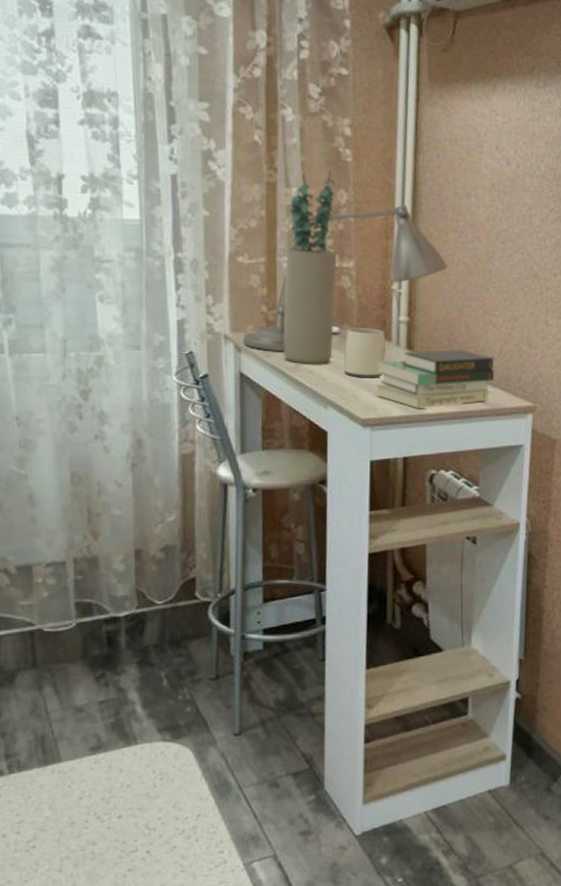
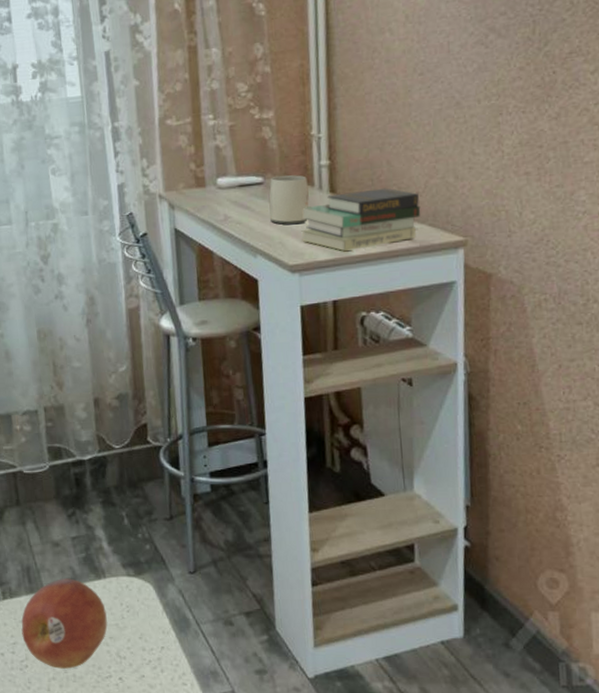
fruit: none [30,746,136,847] -> present [21,578,108,669]
desk lamp: present [242,205,448,352] -> none [175,50,366,206]
vase: present [283,170,338,364] -> none [209,26,259,216]

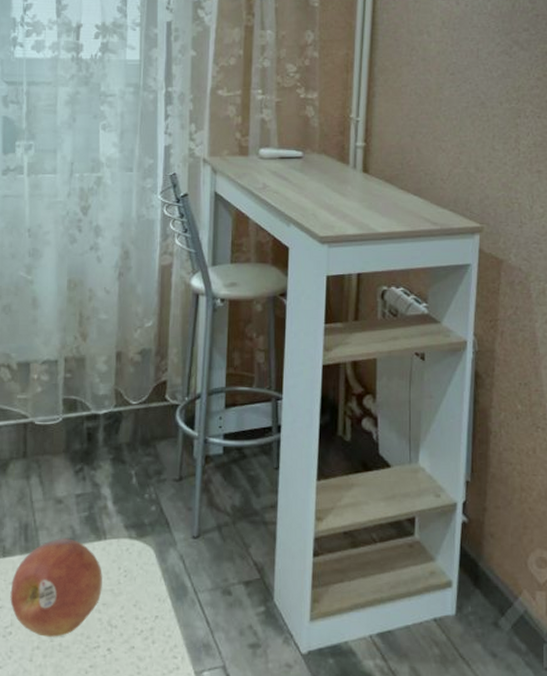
mug: present [268,175,309,225] -> none [306,152,343,199]
books: present [301,188,421,252] -> none [333,172,444,228]

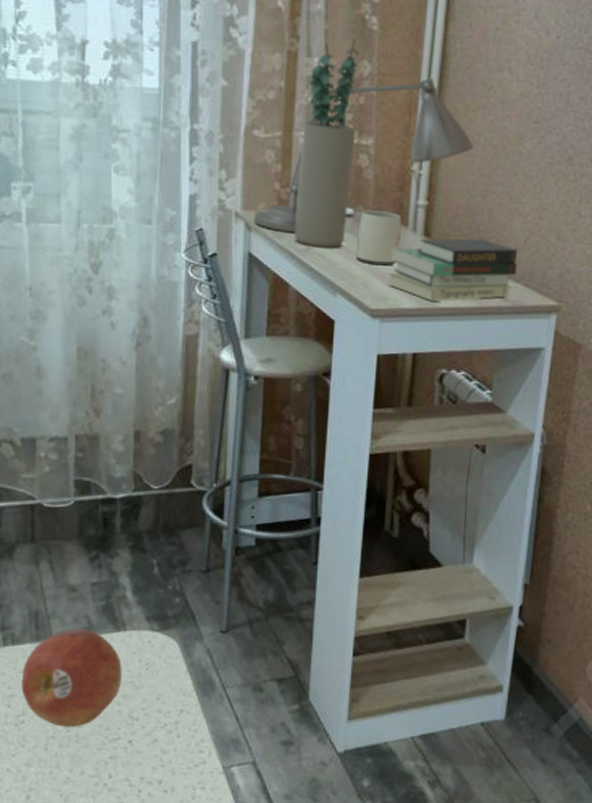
desk lamp: none [218,43,401,174] -> present [253,78,474,233]
vase: none [252,14,304,185] -> present [293,38,359,248]
mug: none [306,152,343,199] -> present [356,209,402,266]
books: none [333,172,444,228] -> present [388,238,518,302]

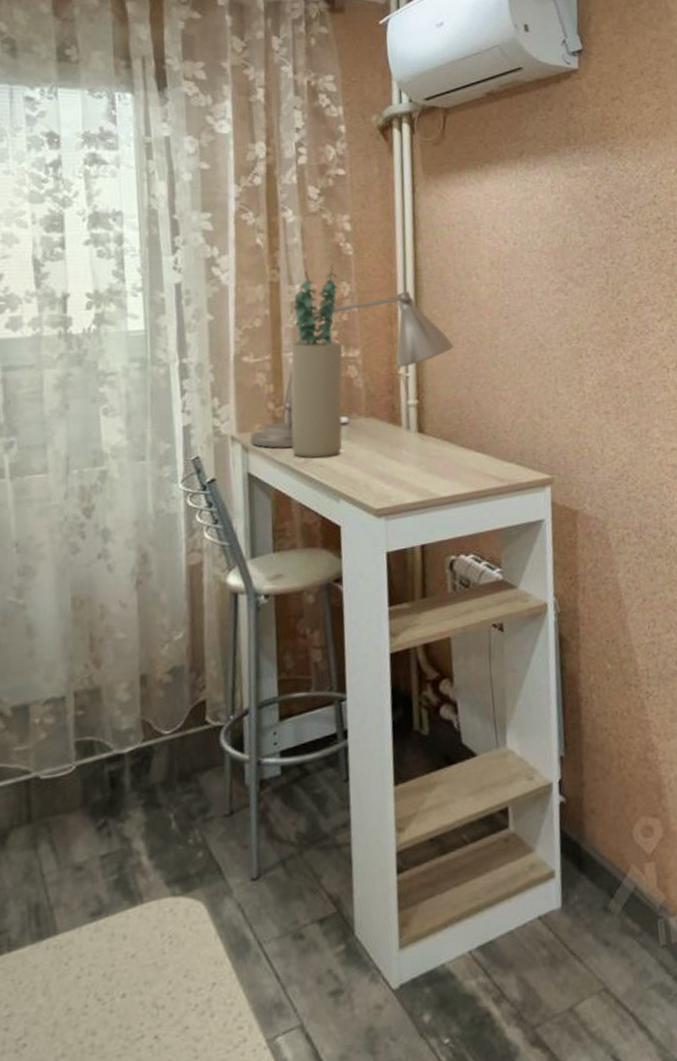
fruit: present [21,627,122,728] -> none [21,911,142,1040]
mug: present [356,209,402,266] -> none [353,414,397,467]
books: present [388,238,518,302] -> none [388,427,509,493]

